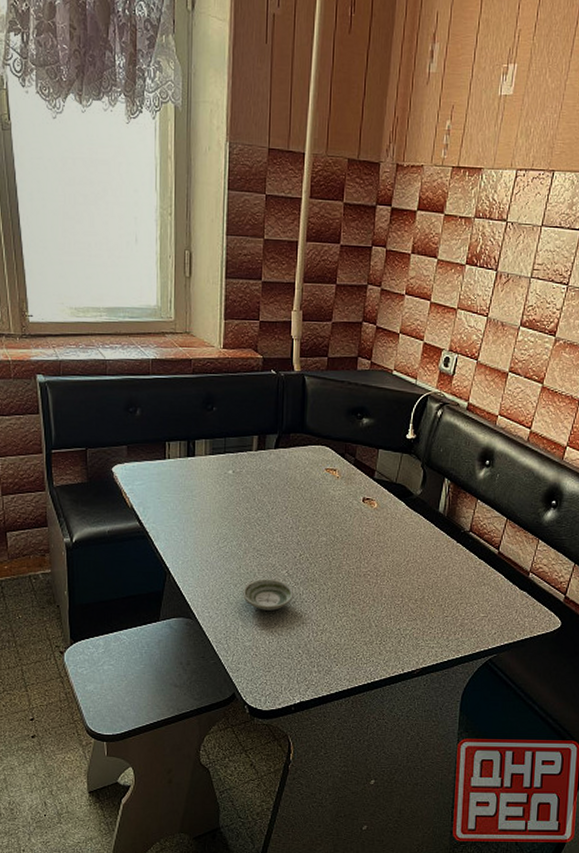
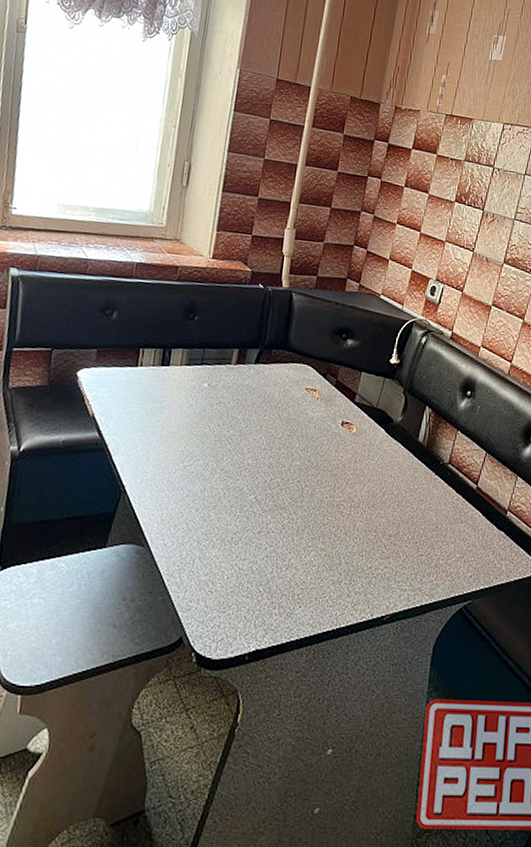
saucer: present [243,579,294,611] -> none [203,503,261,541]

